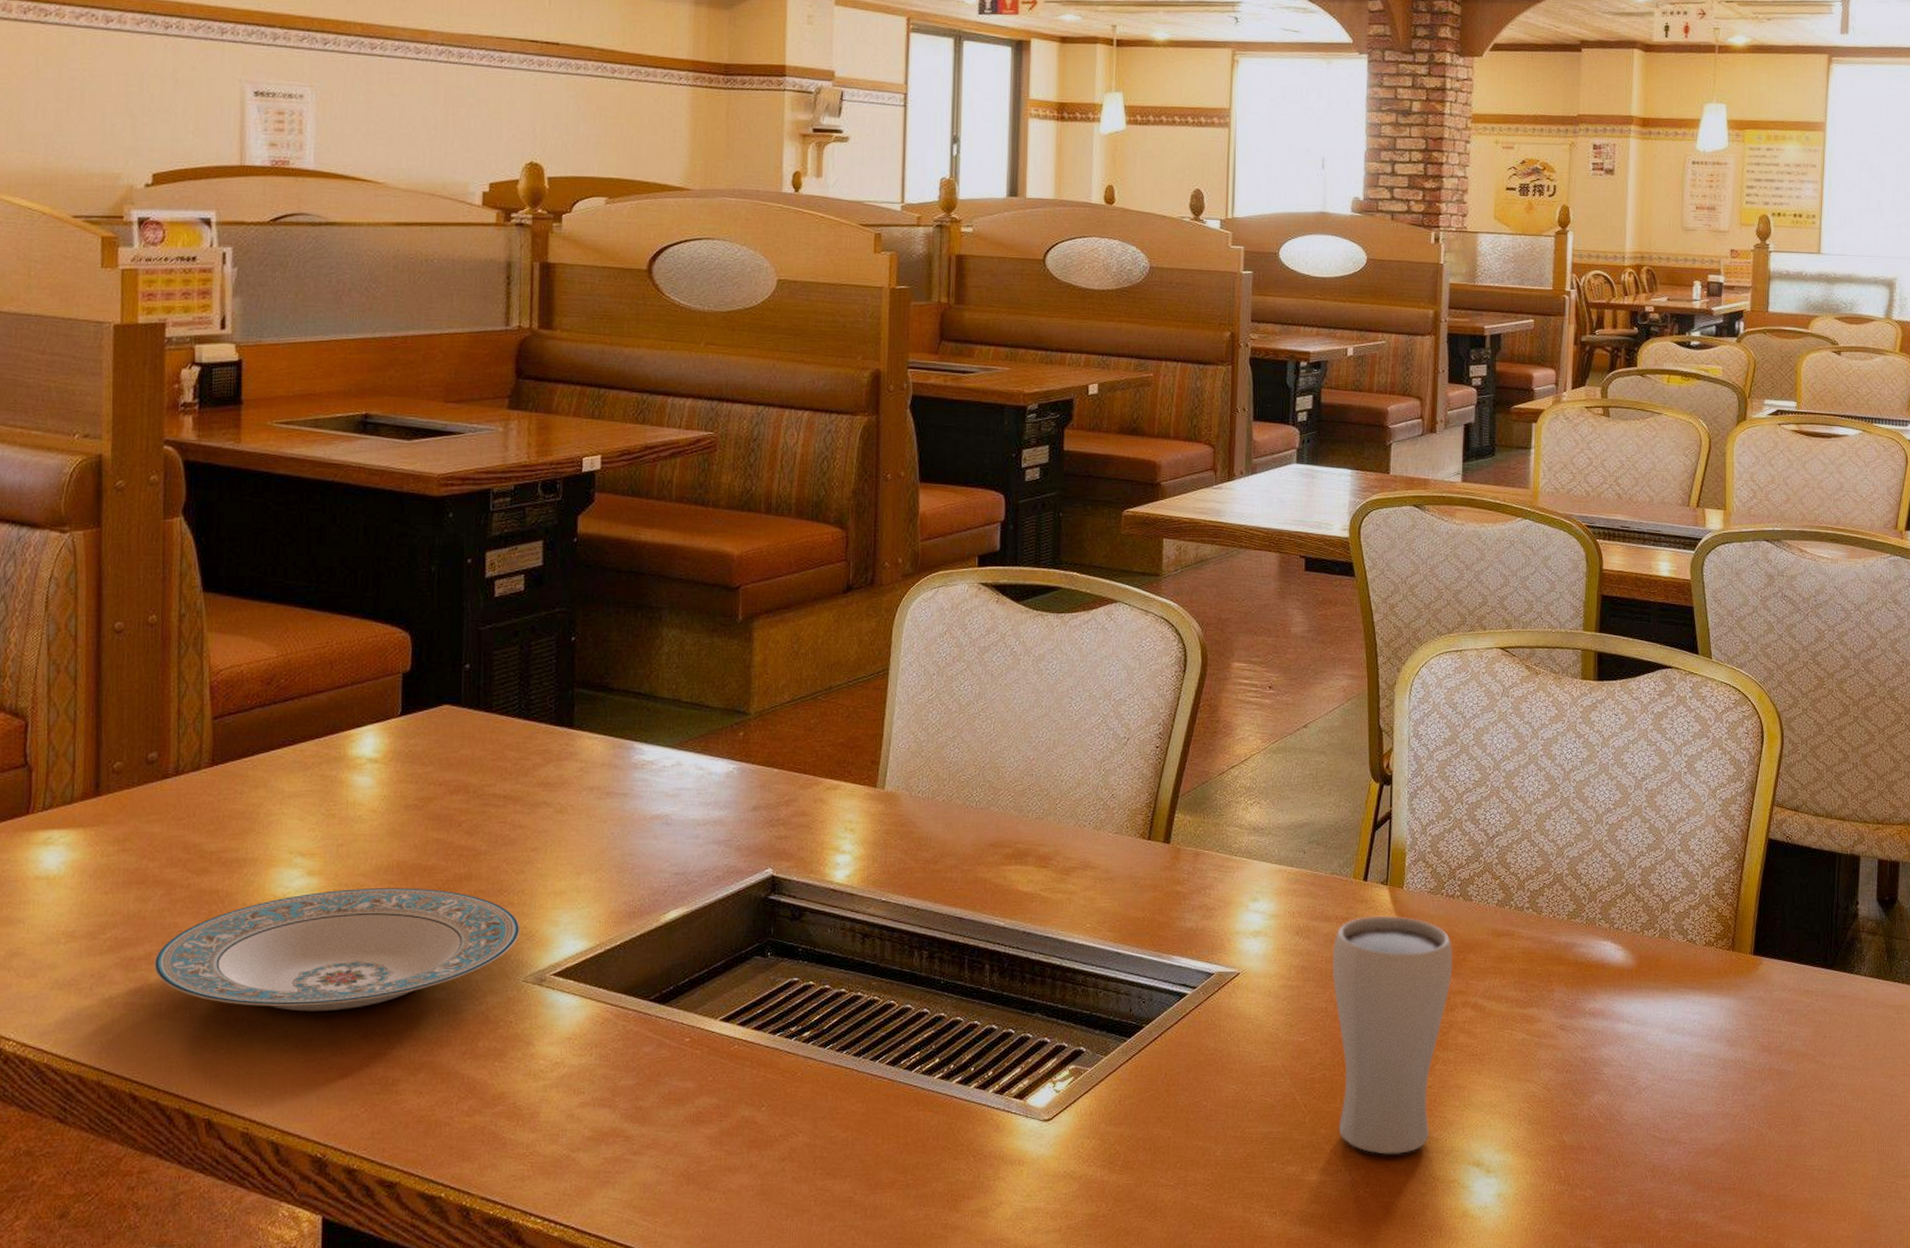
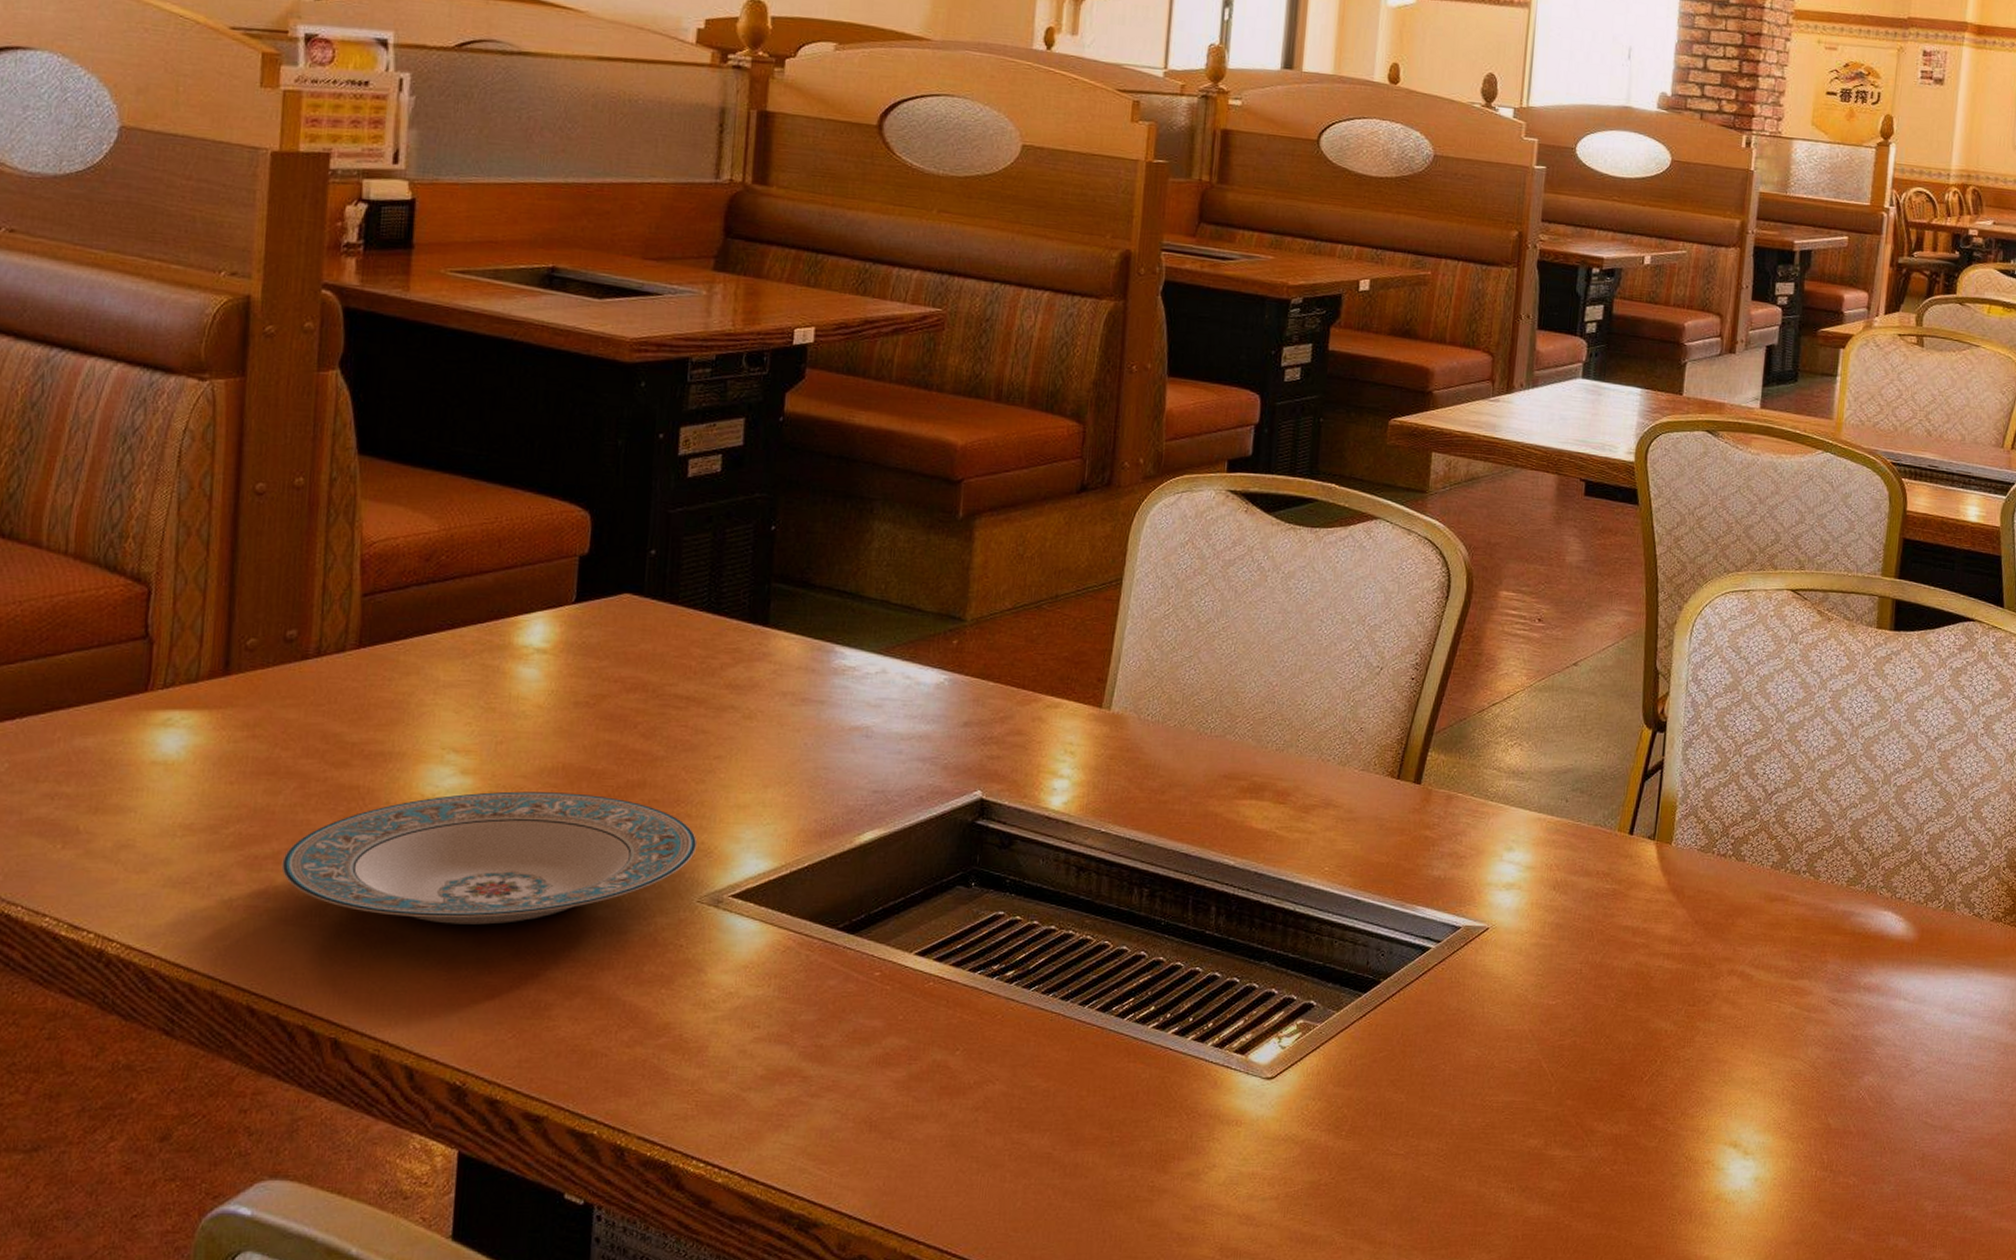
drinking glass: present [1332,915,1453,1155] -> none [1587,872,1722,1132]

